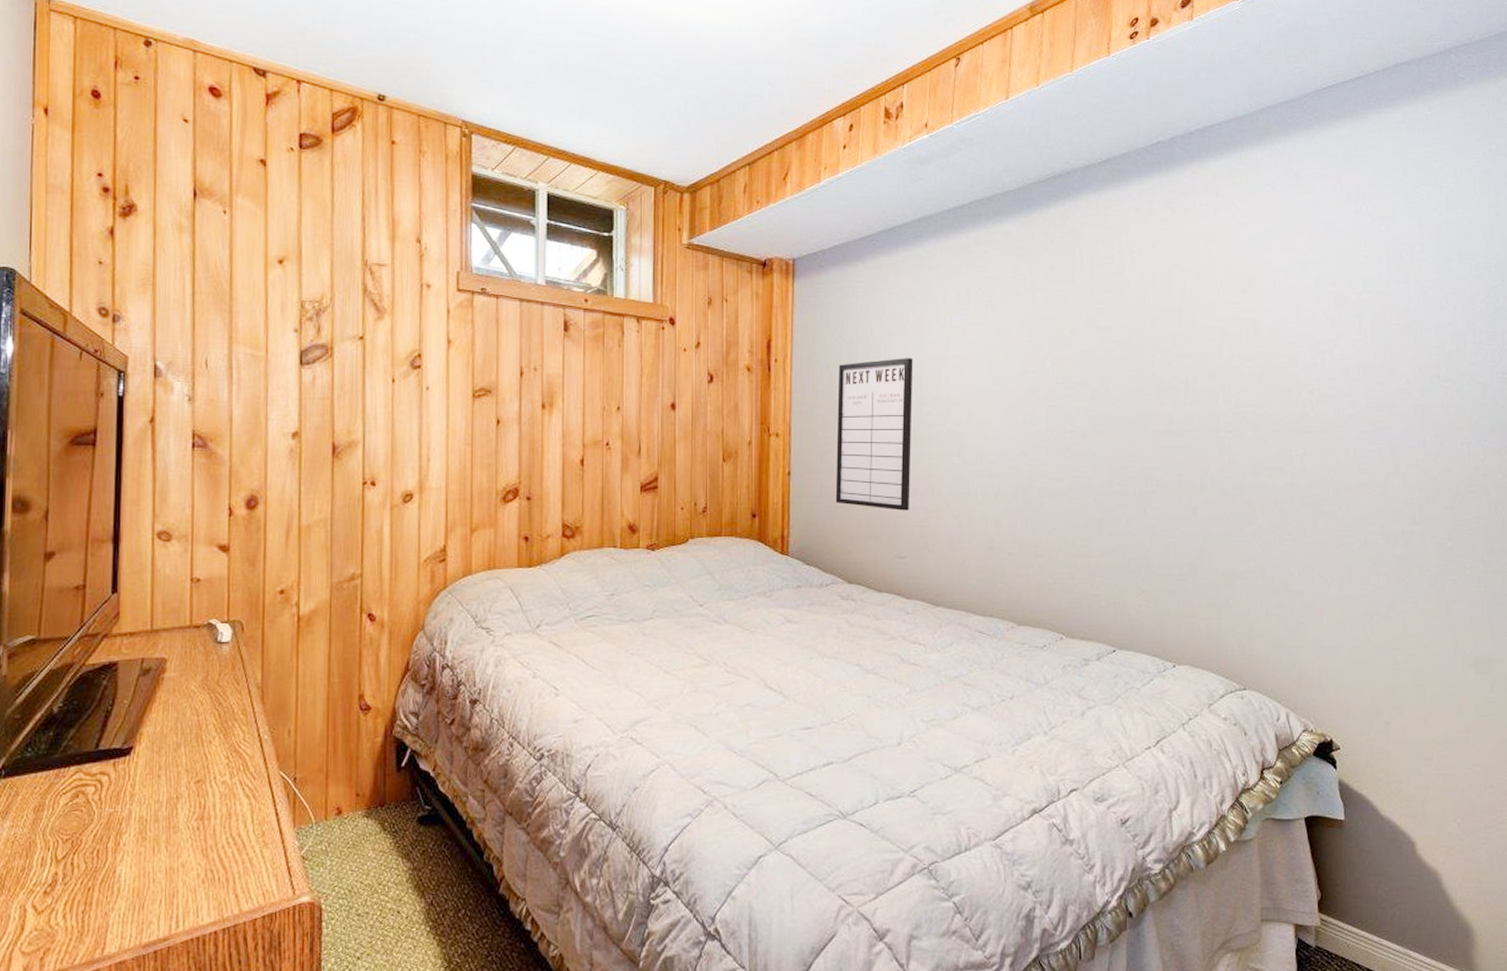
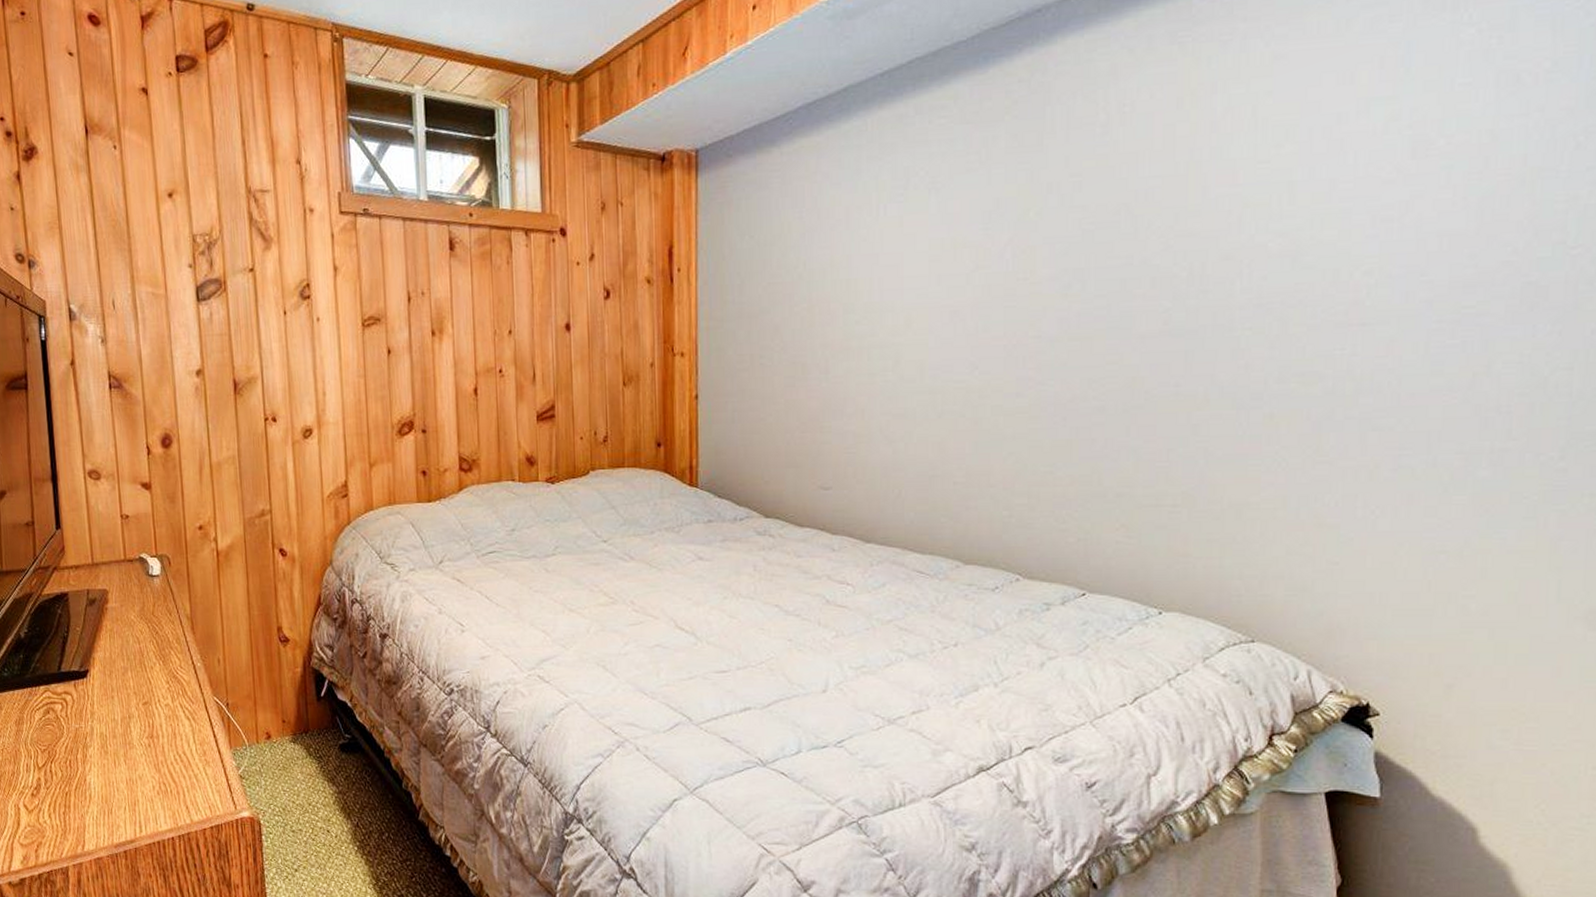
writing board: present [835,358,913,511] -> none [749,258,839,436]

